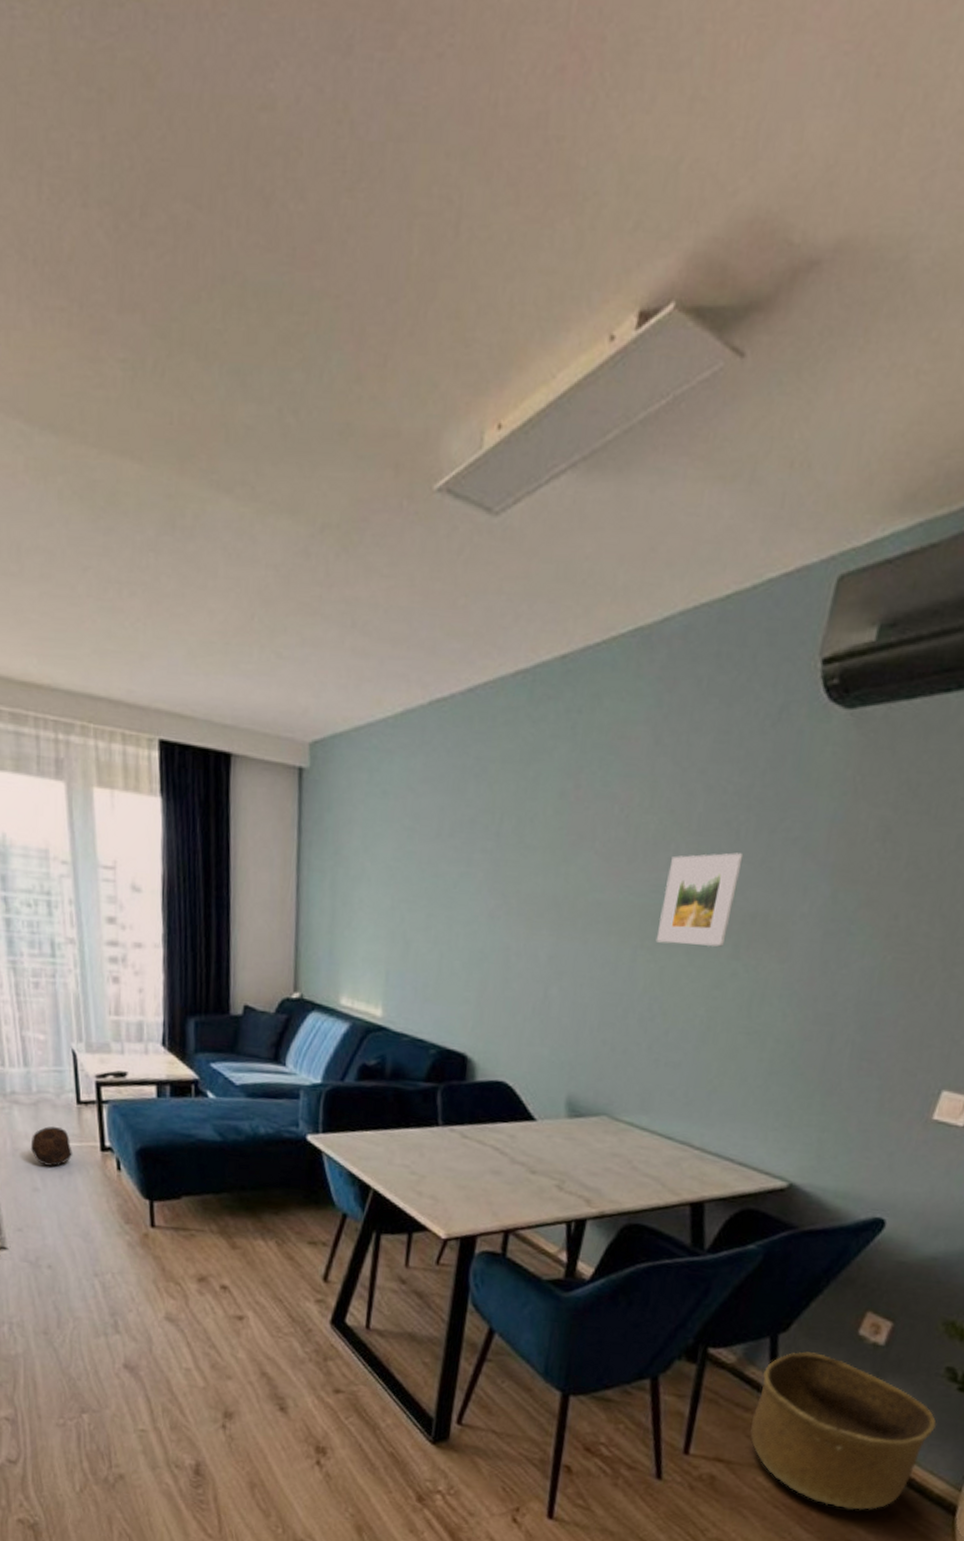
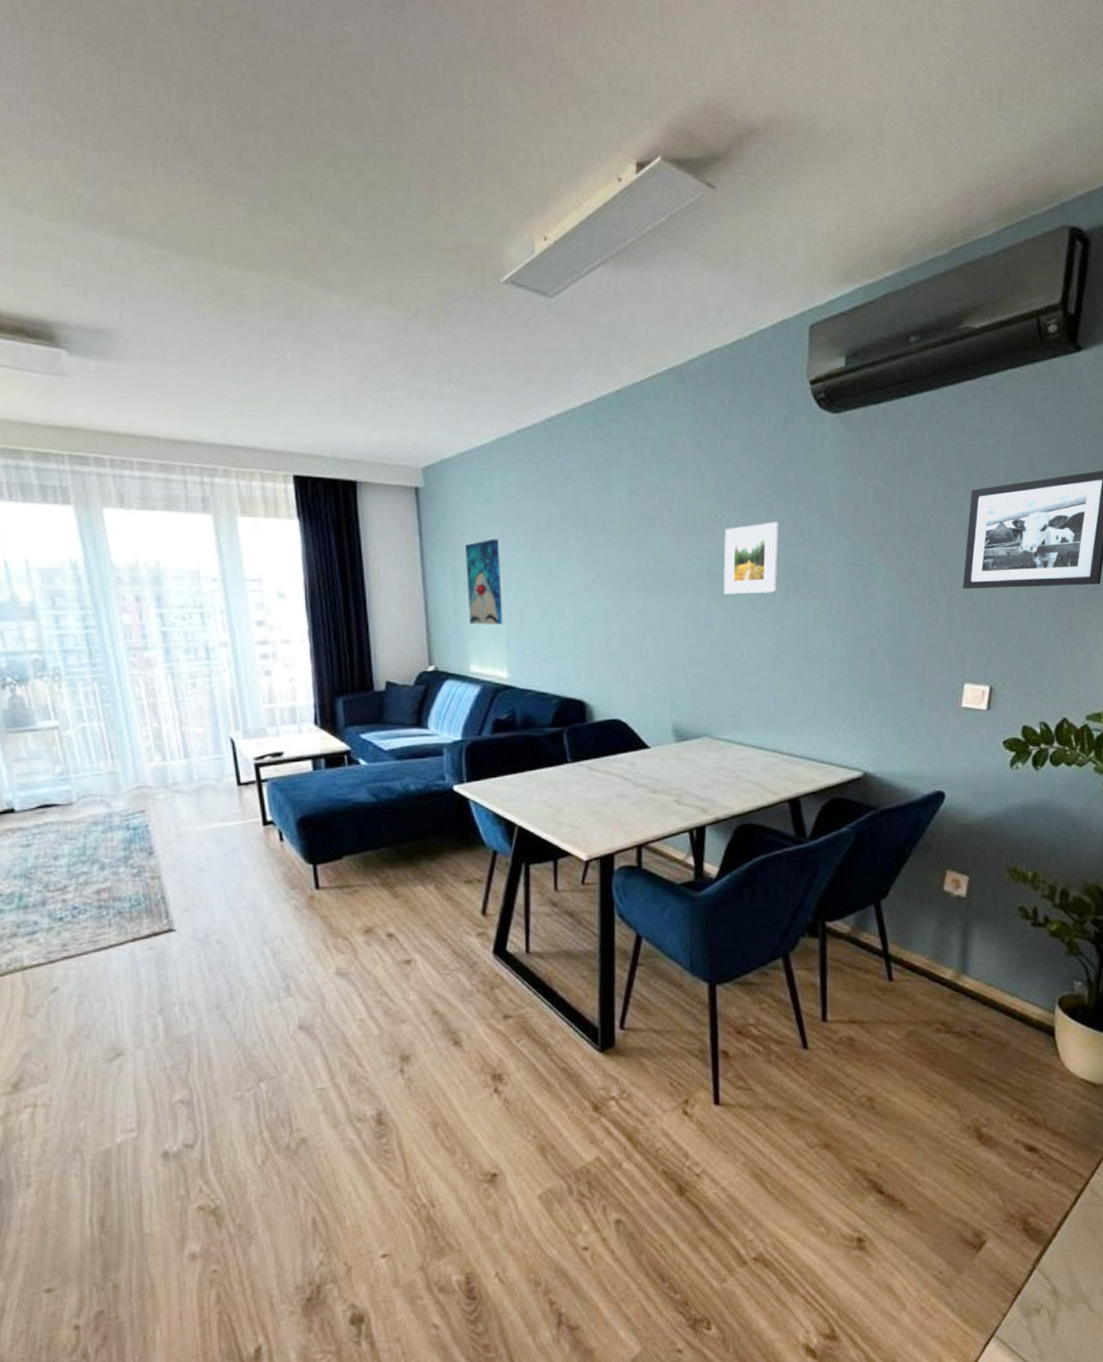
soccer ball: present [30,1126,72,1167] -> none [194,809,236,846]
wall art: none [345,842,391,951] -> present [465,538,503,625]
basket: present [750,1351,937,1510] -> none [873,912,1022,1047]

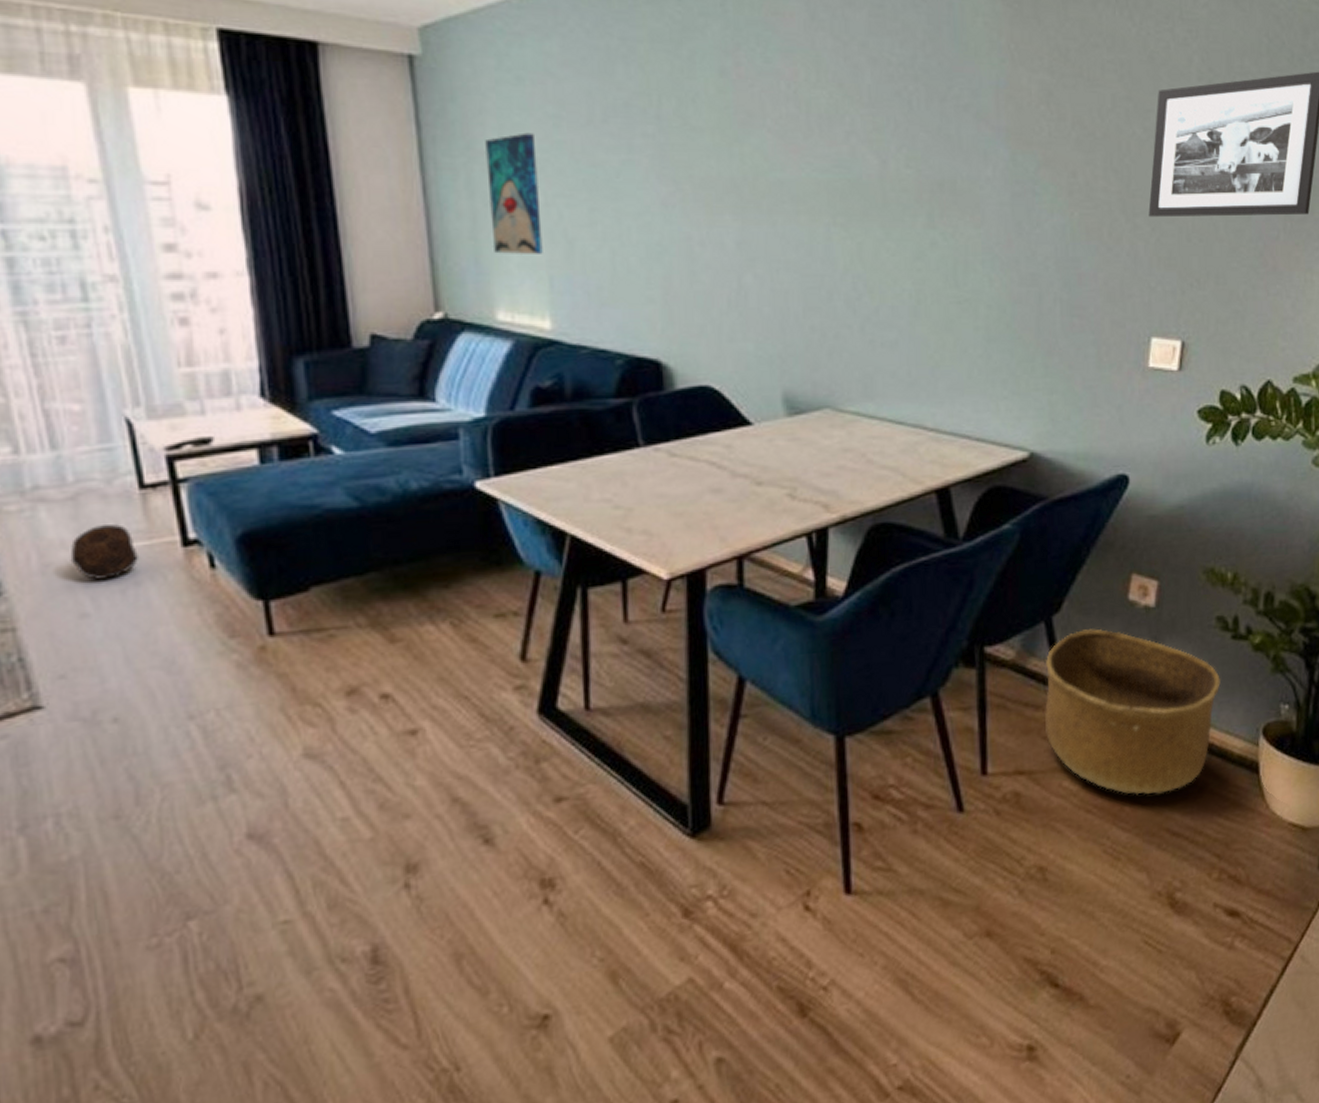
soccer ball: none [194,809,236,846] -> present [70,524,138,580]
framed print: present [723,522,779,595] -> none [847,122,920,218]
basket: none [873,912,1022,1047] -> present [1044,628,1221,795]

